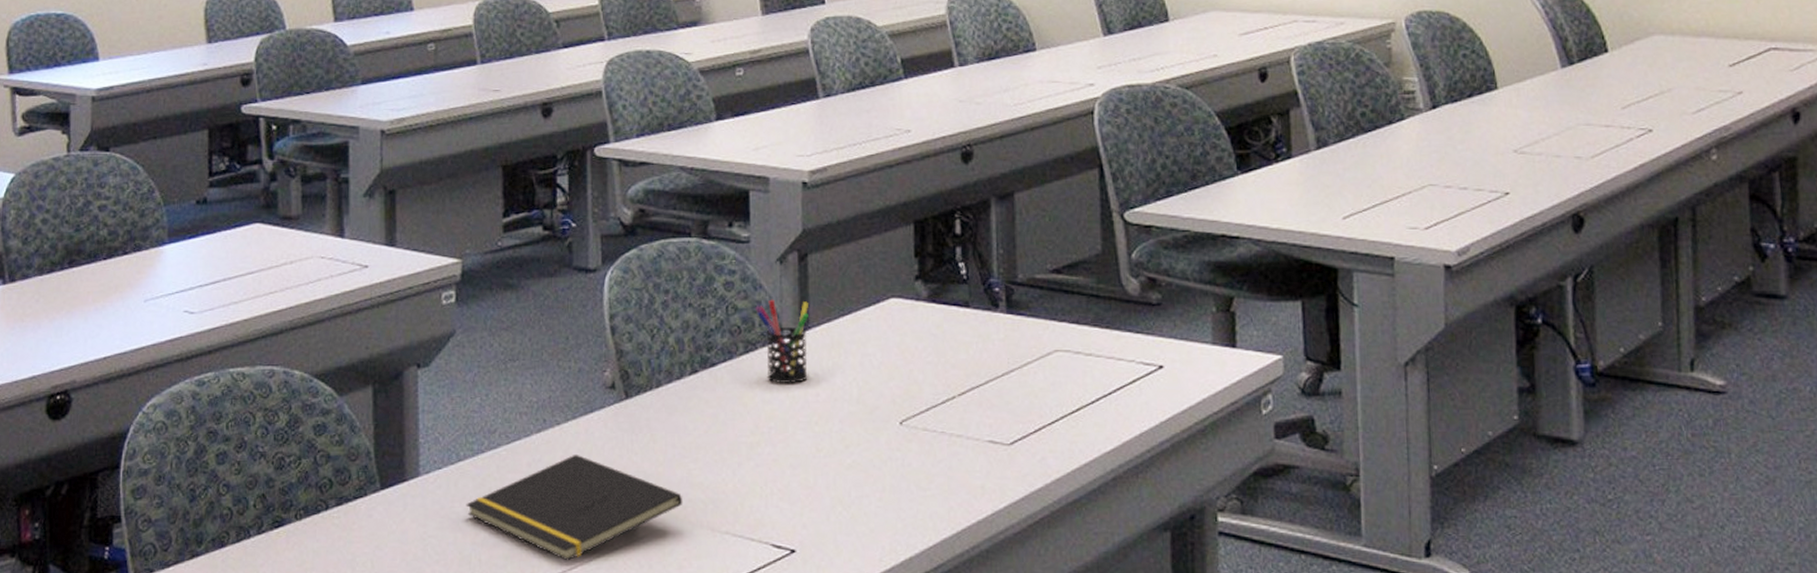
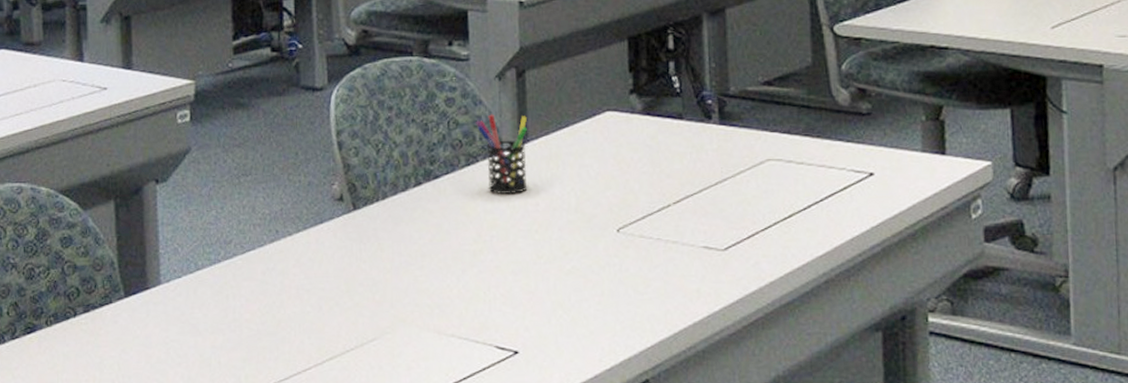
notepad: present [466,455,683,561] -> none [205,263,411,363]

